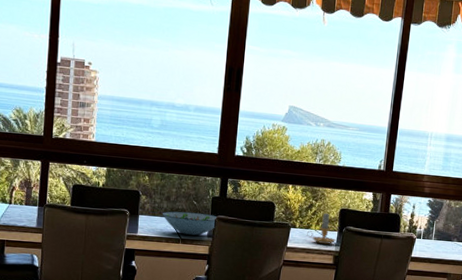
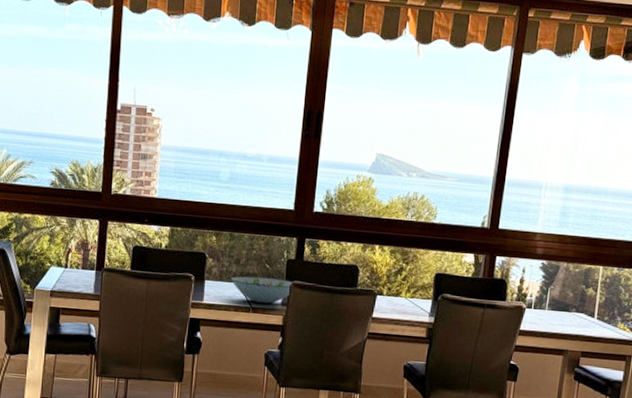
candle: present [307,213,336,244] -> none [395,277,429,315]

